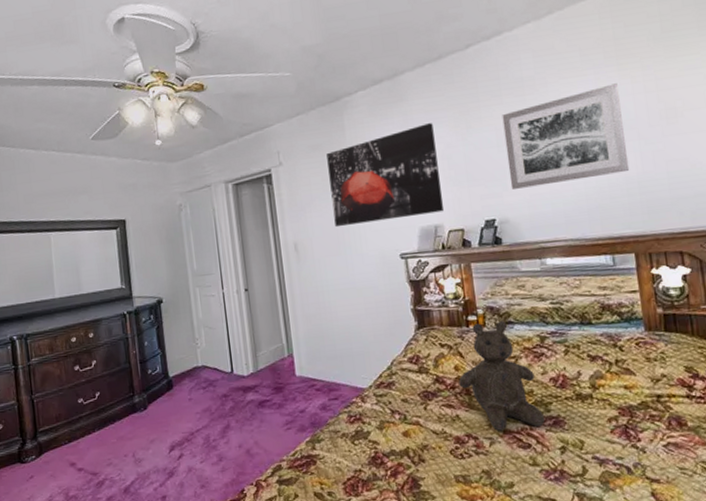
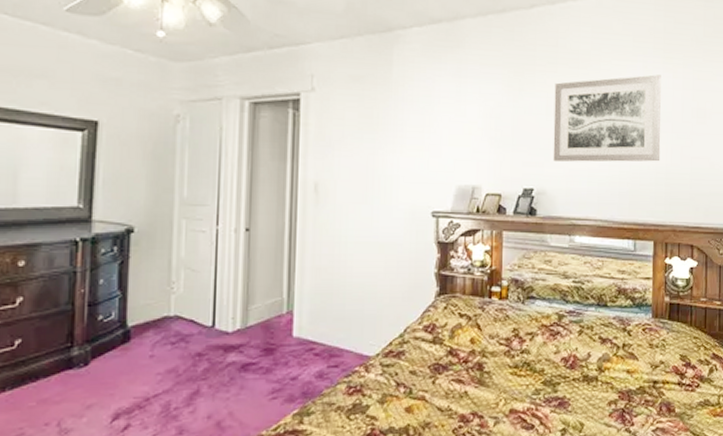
wall art: present [326,123,445,228] -> none [365,77,486,173]
teddy bear: present [459,321,546,431] -> none [472,295,552,410]

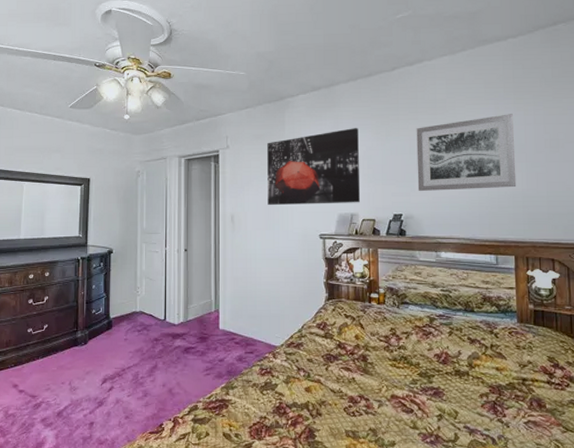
wall art: none [365,77,486,173] -> present [267,128,361,206]

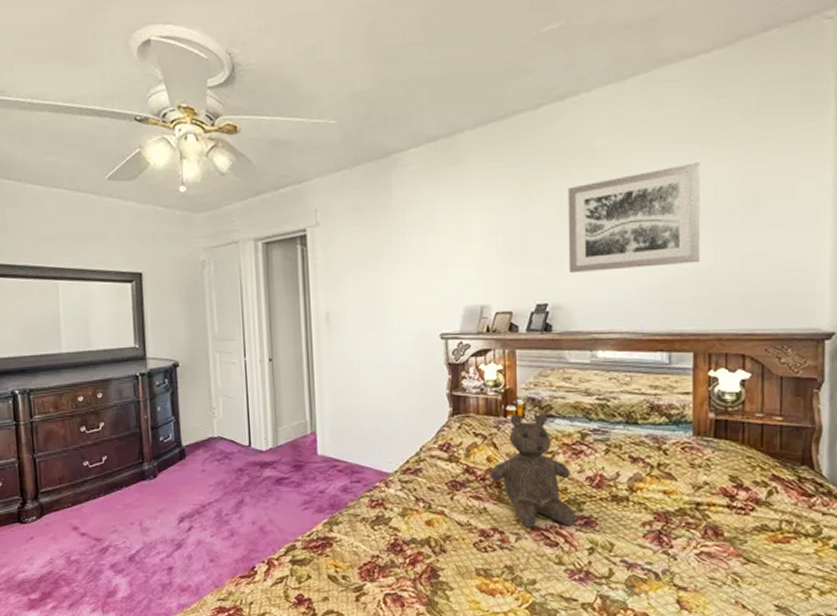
wall art: present [267,128,361,206] -> none [369,191,494,300]
teddy bear: none [357,301,428,395] -> present [490,414,577,527]

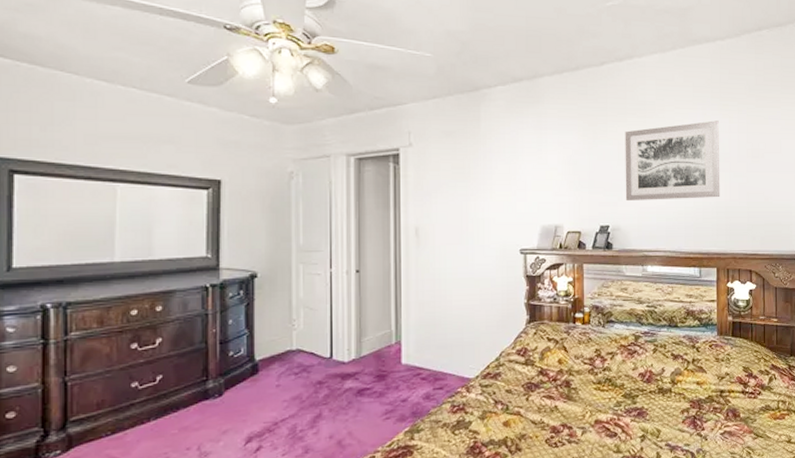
teddy bear: present [490,414,577,527] -> none [561,320,631,421]

